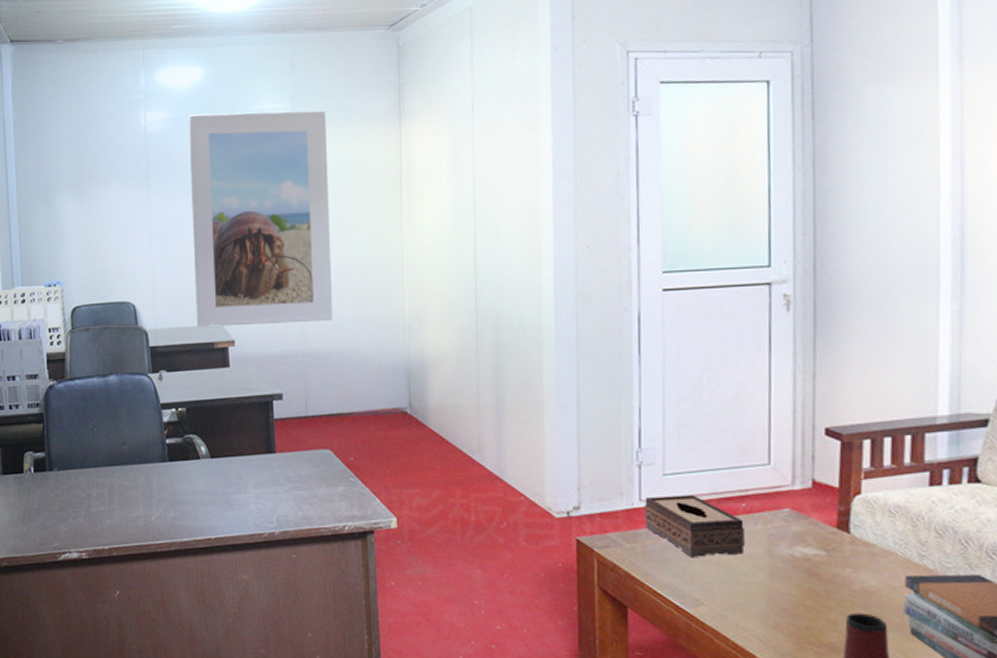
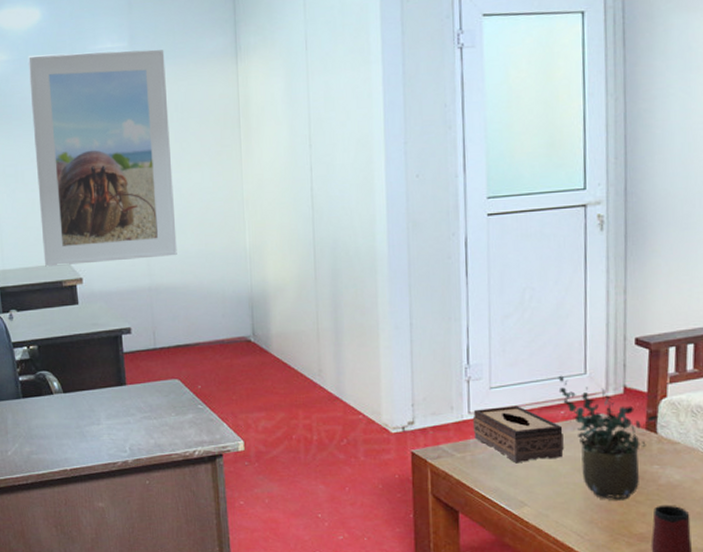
potted plant: none [739,464,852,605] -> present [558,375,659,500]

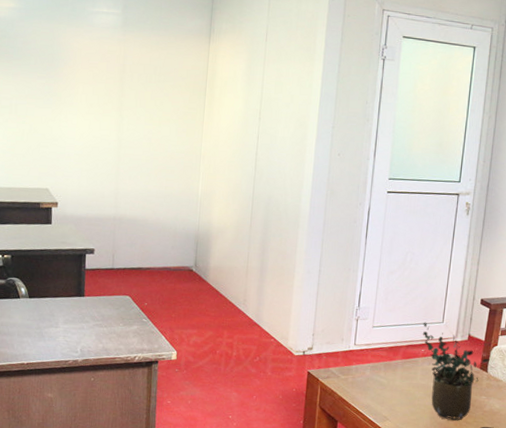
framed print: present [27,49,177,267] -> none [26,6,151,194]
tissue box: present [472,406,564,462] -> none [356,342,422,387]

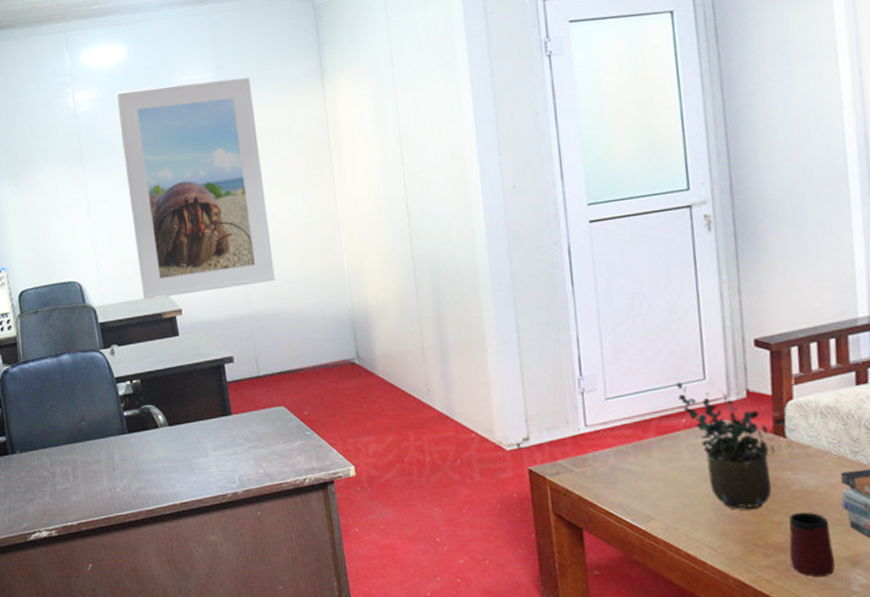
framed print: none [26,6,151,194] -> present [115,77,275,300]

